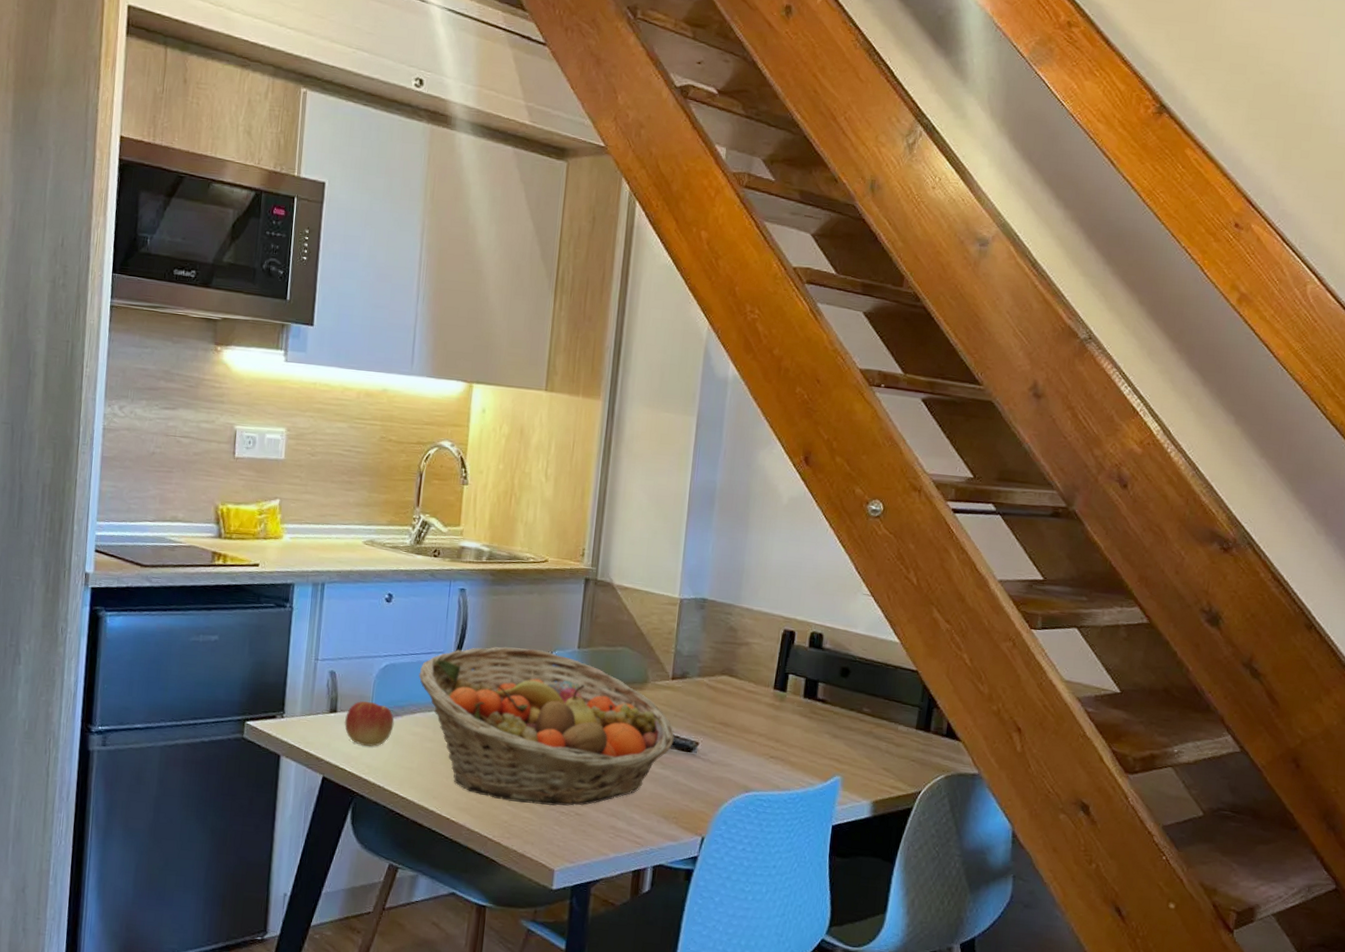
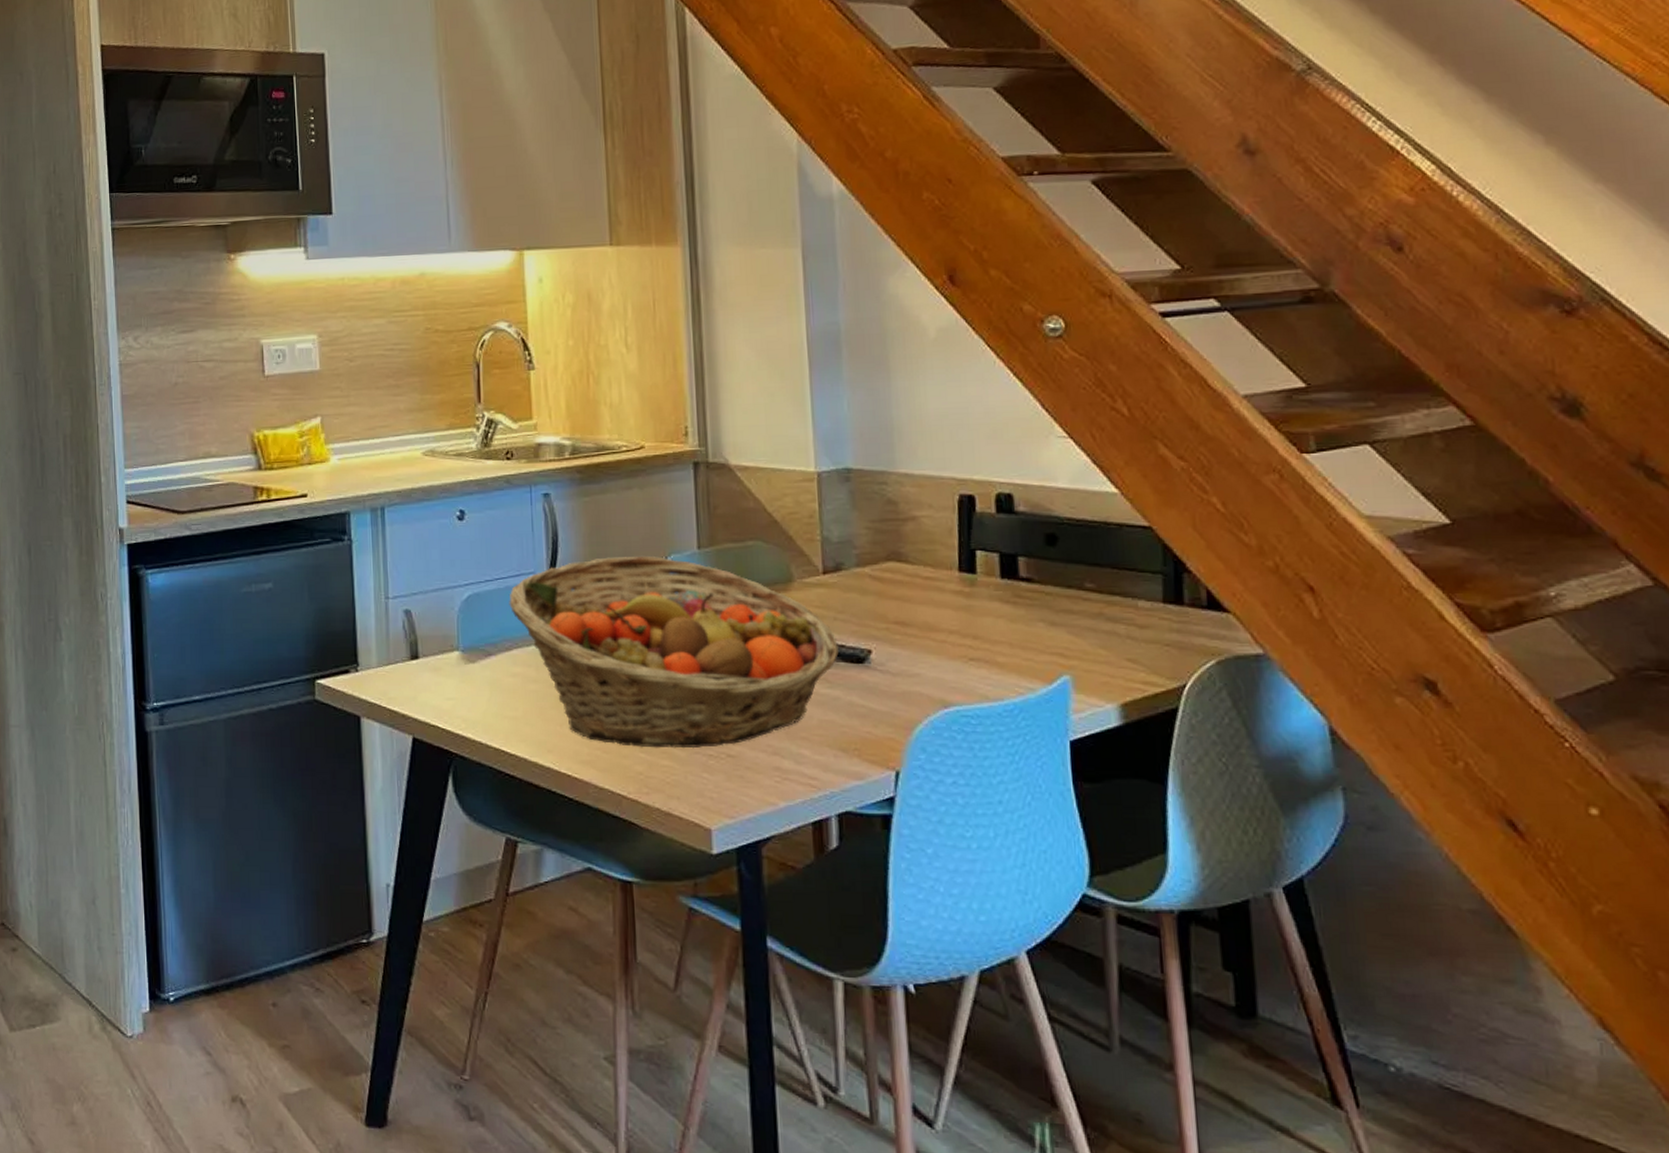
apple: present [344,701,394,746] -> none [429,642,488,695]

